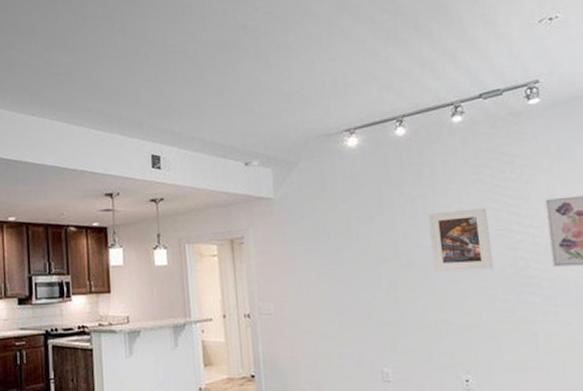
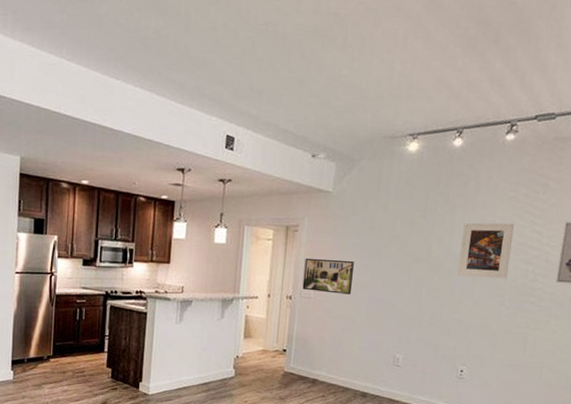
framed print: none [257,268,316,307] -> present [302,258,354,295]

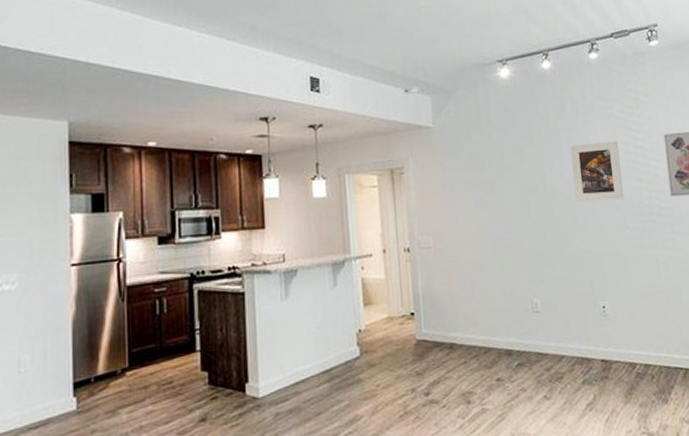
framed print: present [302,258,354,295] -> none [417,199,472,240]

